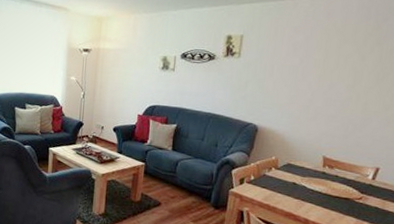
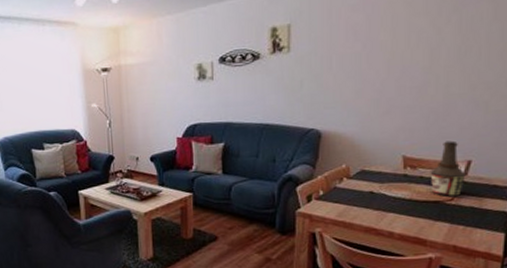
bottle: none [344,149,374,196] -> present [430,140,466,196]

